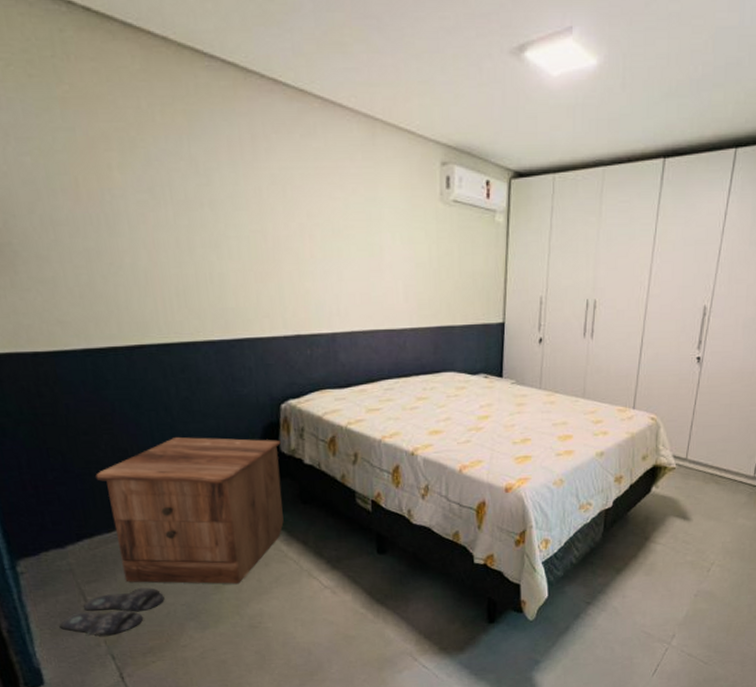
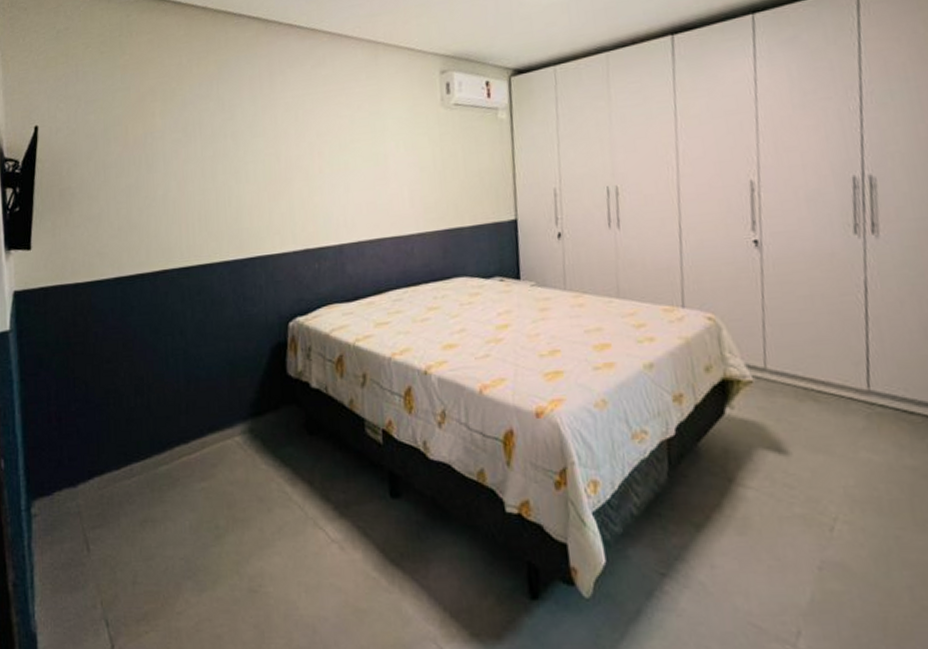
slippers: present [59,587,165,636] -> none [61,535,164,595]
nightstand: present [96,436,284,584] -> none [113,361,289,534]

